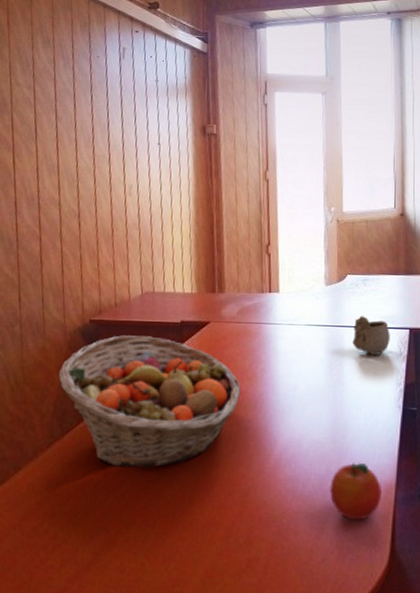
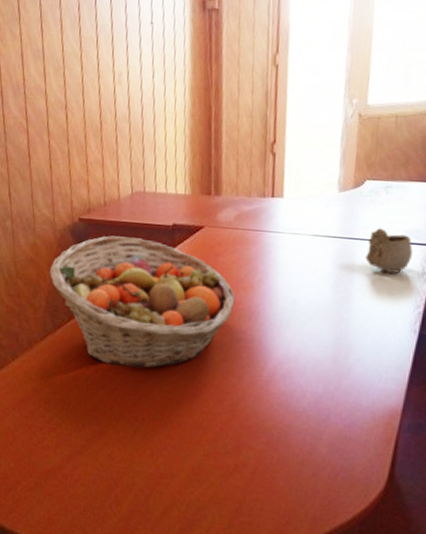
fruit: present [330,463,383,521] -> none [326,385,386,443]

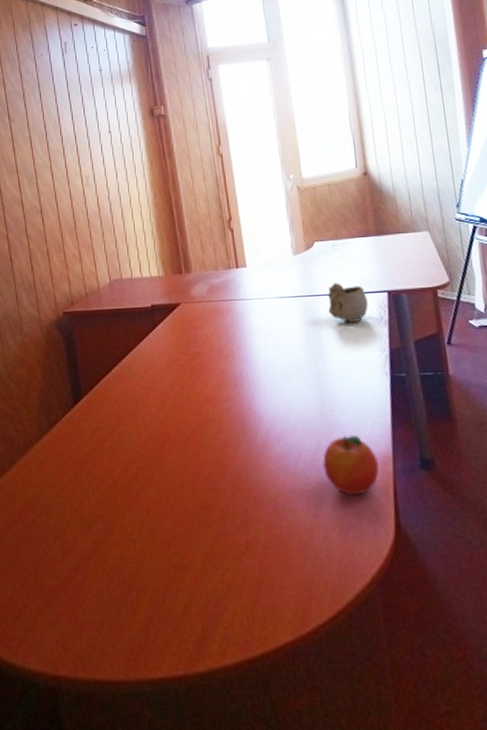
fruit basket: present [50,235,236,369] -> none [40,323,220,455]
fruit: none [326,385,386,443] -> present [323,436,379,496]

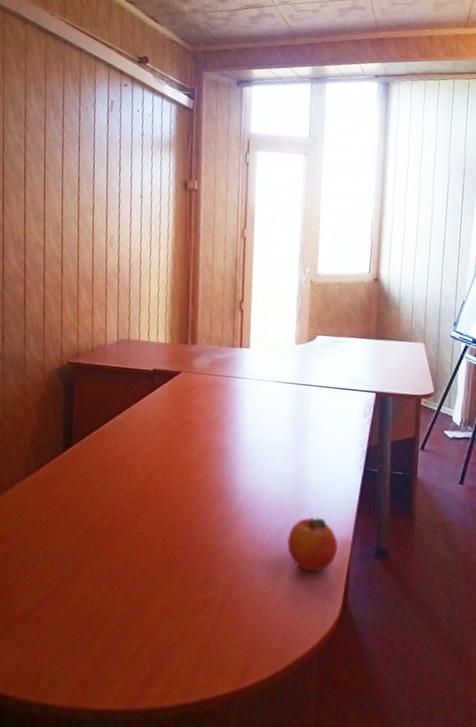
mug: present [328,283,368,322] -> none [318,376,356,416]

